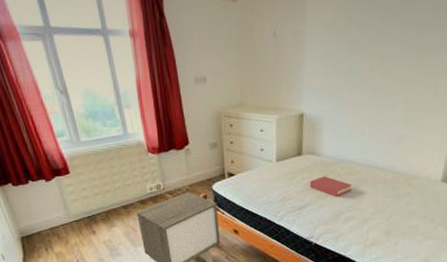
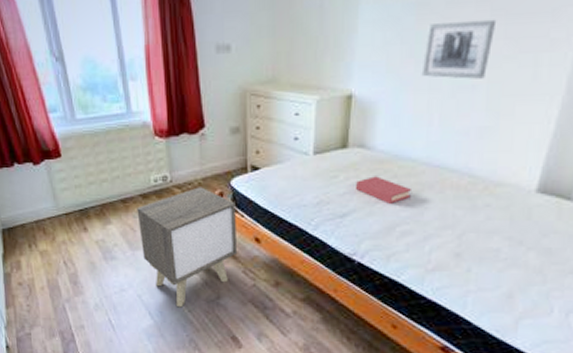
wall art: none [354,53,407,99] -> present [421,19,497,79]

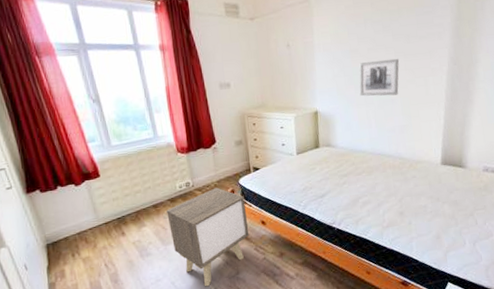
book: present [356,176,413,204] -> none [328,165,366,184]

